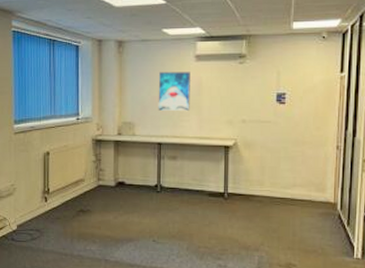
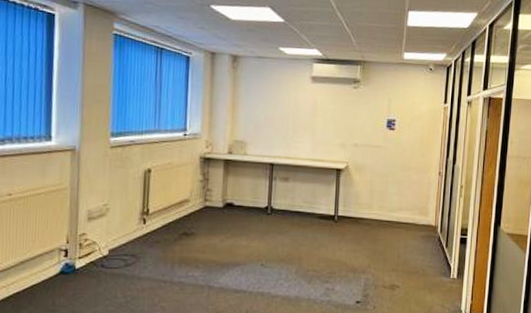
wall art: present [158,71,190,112] -> none [271,90,306,133]

